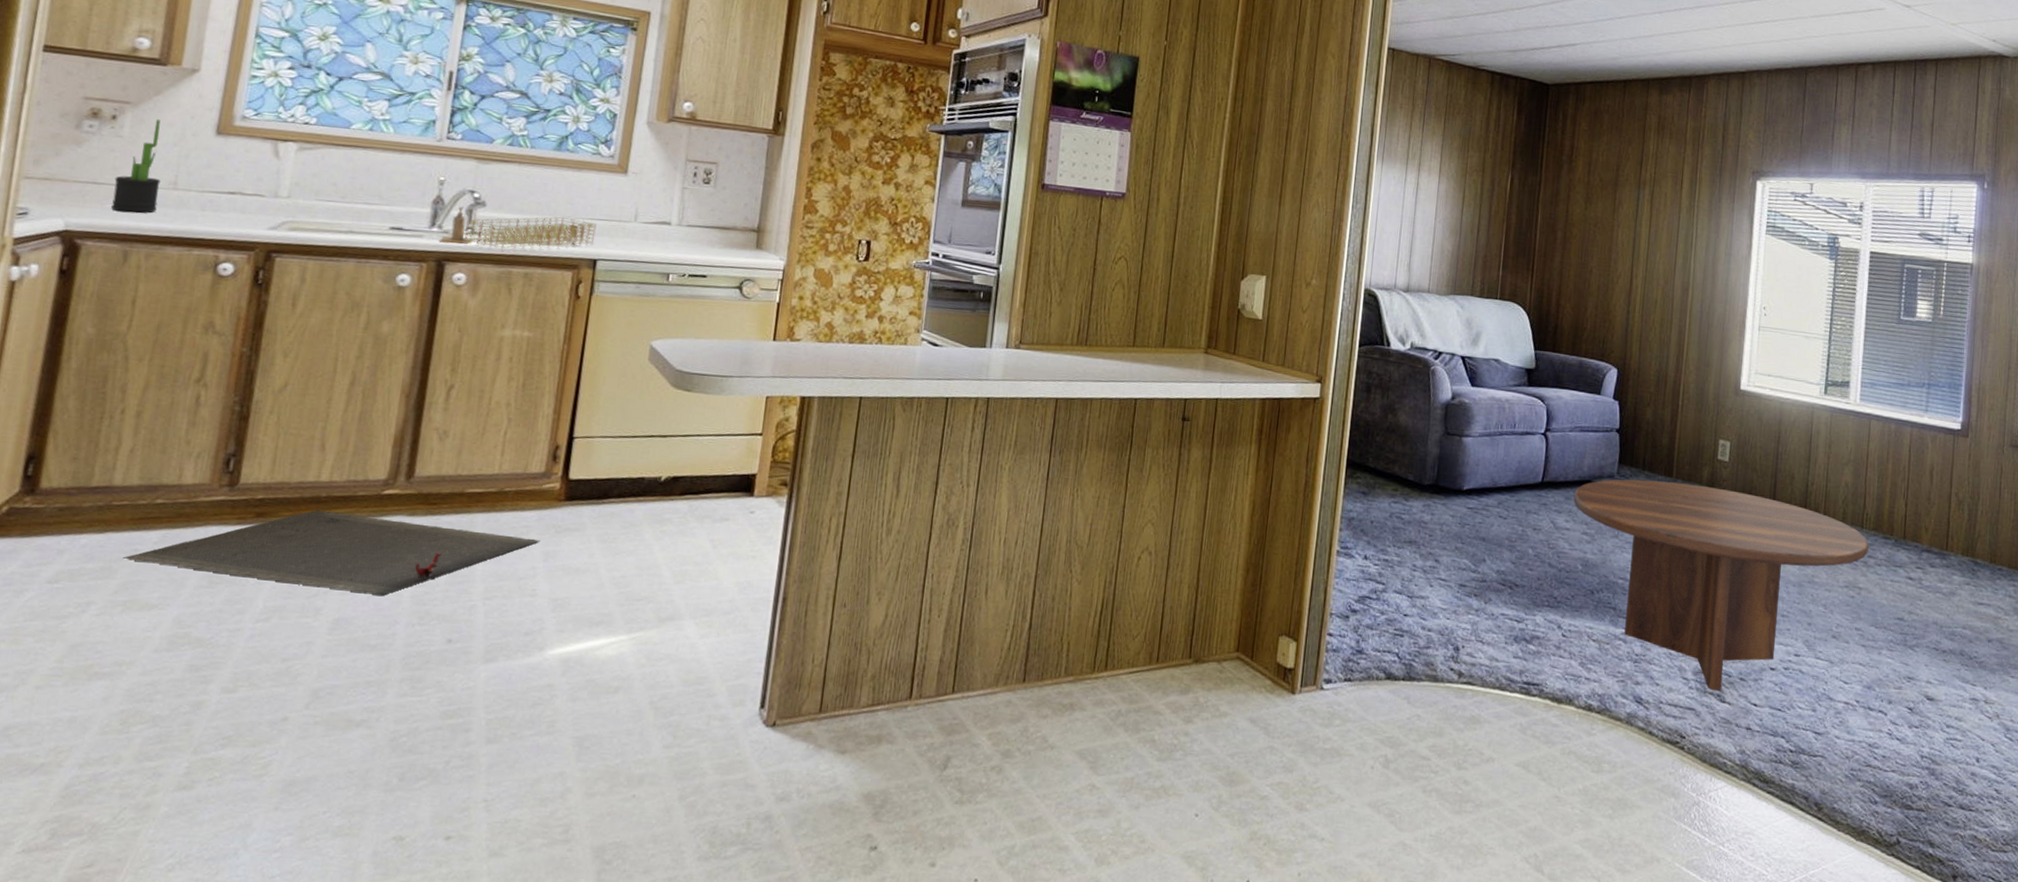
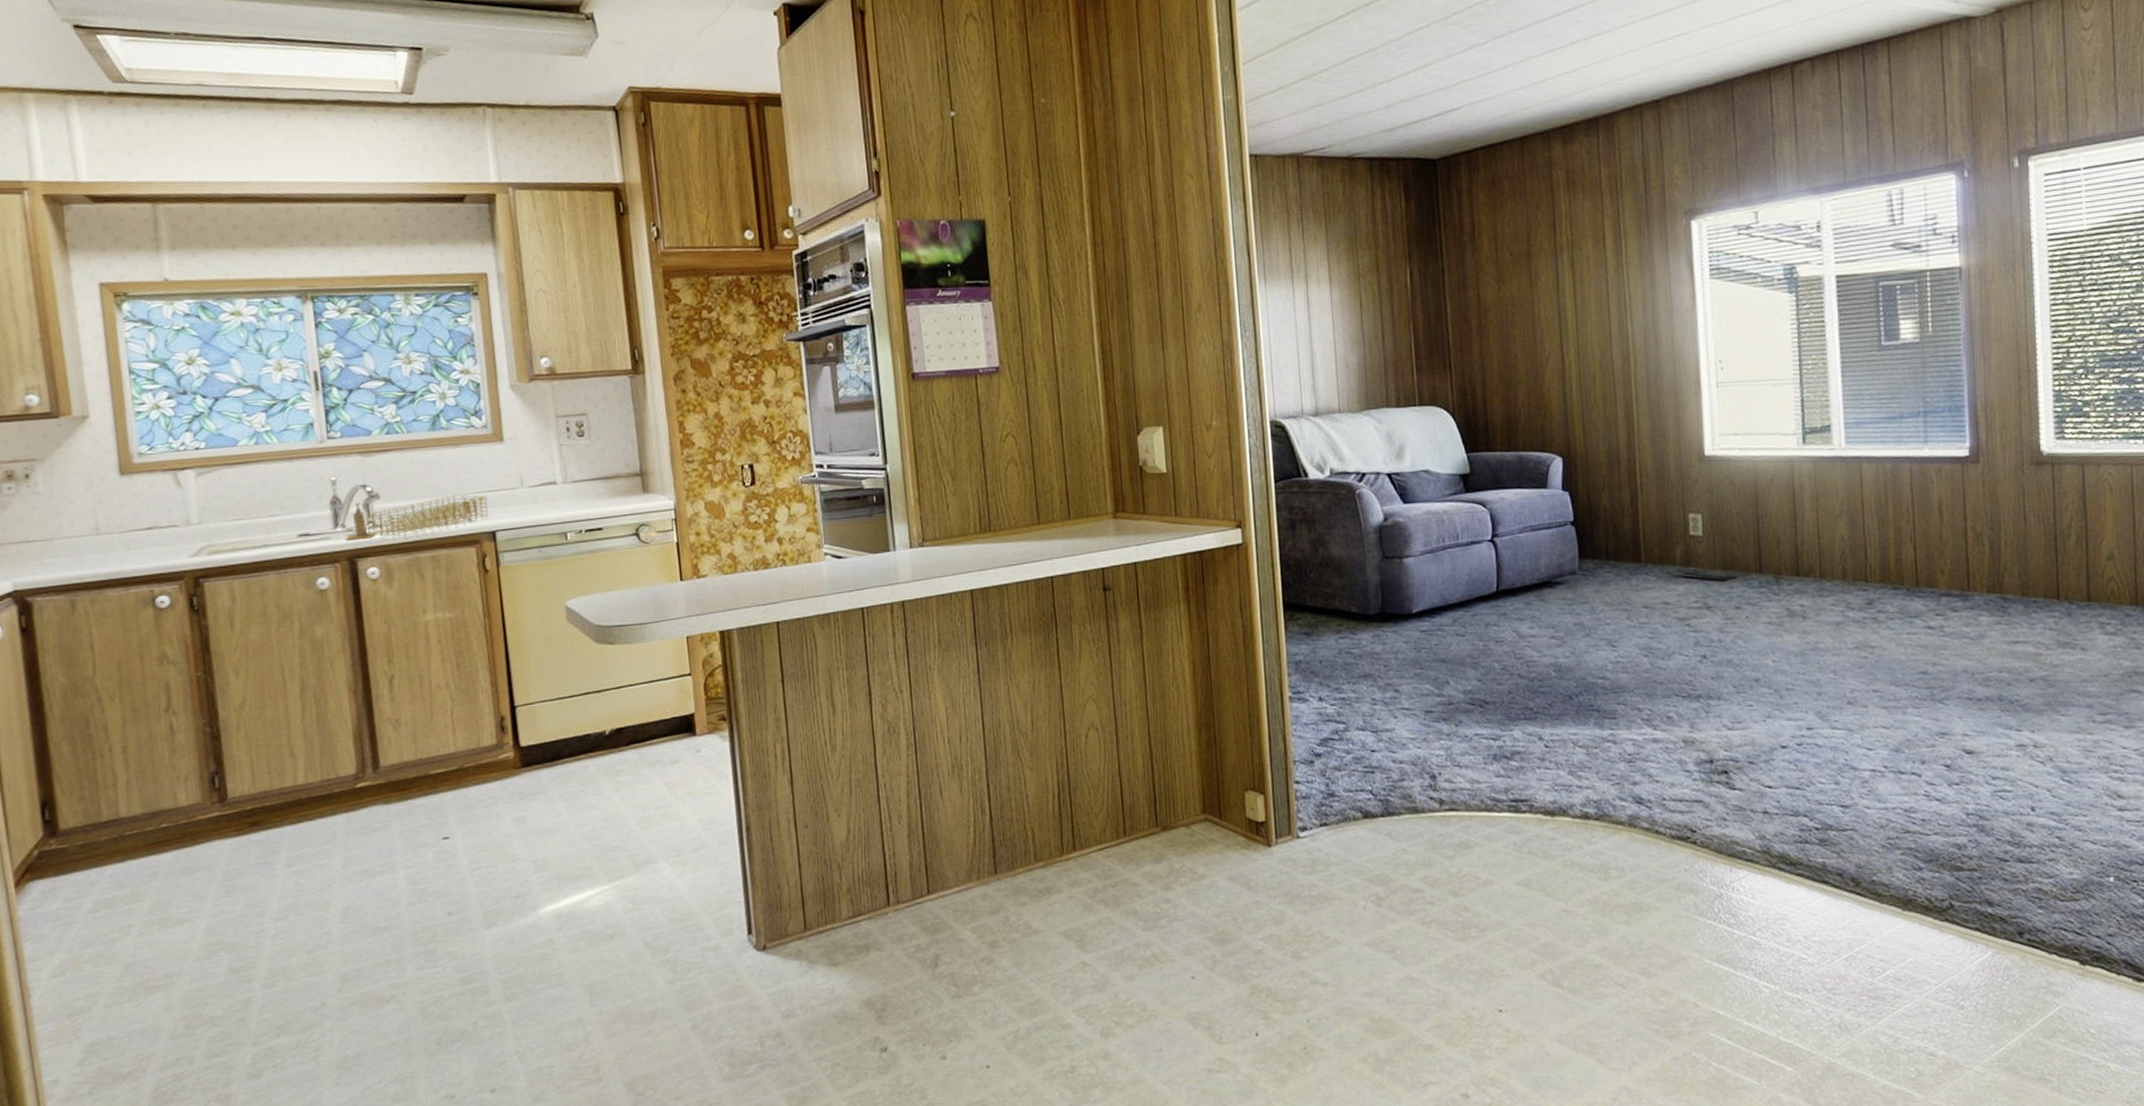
decorative plant: present [111,119,161,213] -> none [43,470,88,564]
door mat: present [123,510,541,596] -> none [147,808,509,883]
coffee table: present [1573,479,1869,690] -> none [1534,566,1877,778]

